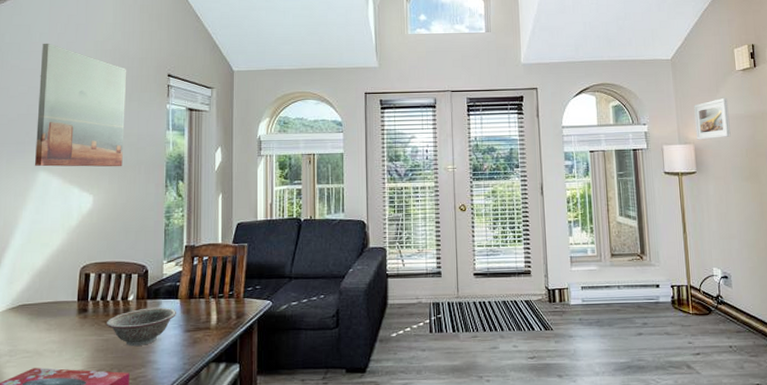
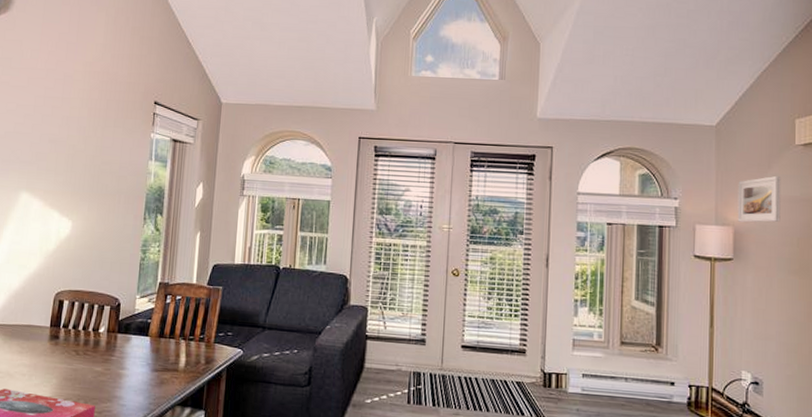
wall art: present [34,43,127,167] -> none [17,60,114,195]
decorative bowl: present [106,307,177,346] -> none [75,342,147,380]

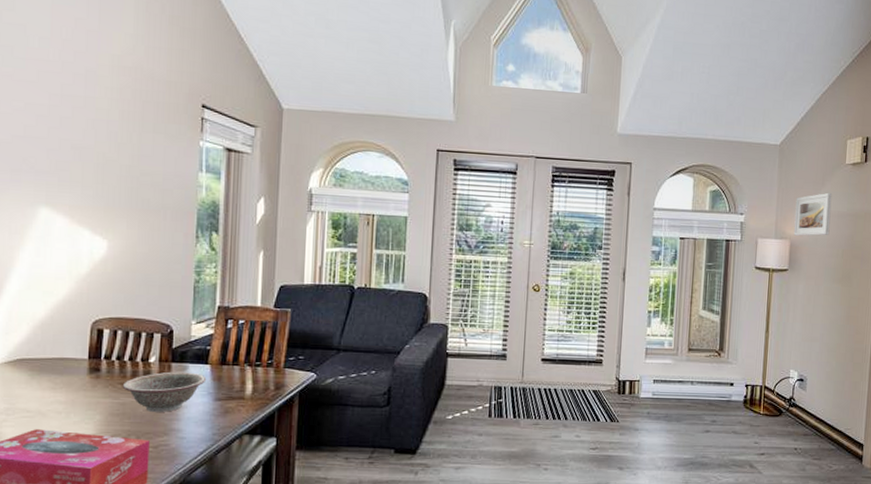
decorative bowl: none [75,342,147,380] -> present [122,371,207,412]

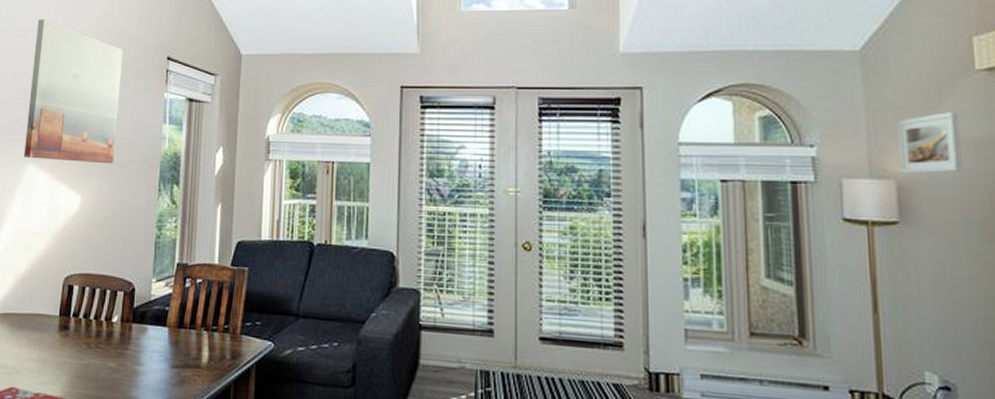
wall art: none [33,50,151,210] -> present [23,18,124,164]
decorative bowl: present [122,371,207,412] -> none [87,333,165,377]

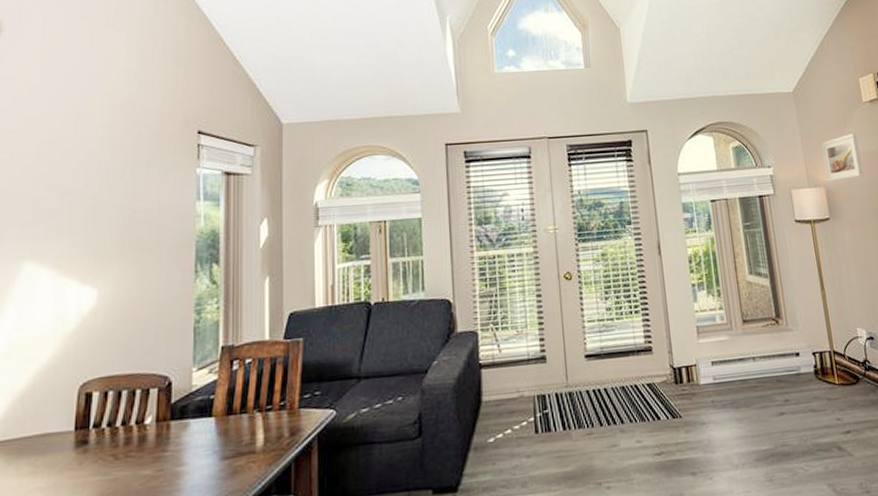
wall art: present [23,18,124,164] -> none [17,97,145,256]

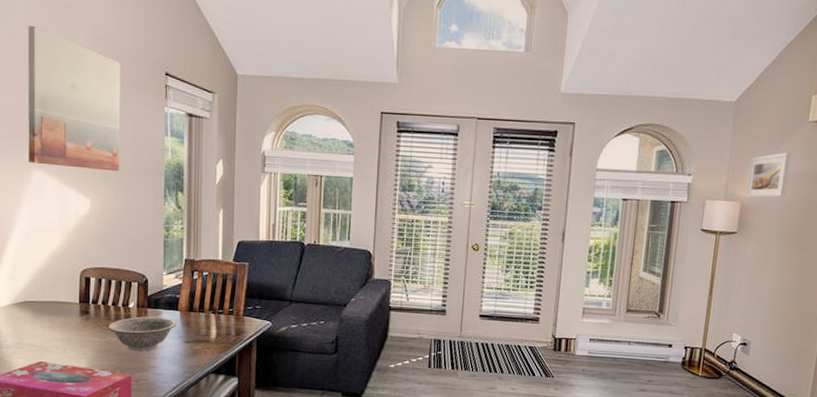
wall art: none [17,97,145,256] -> present [27,25,121,172]
decorative bowl: none [113,429,211,485] -> present [107,316,177,351]

